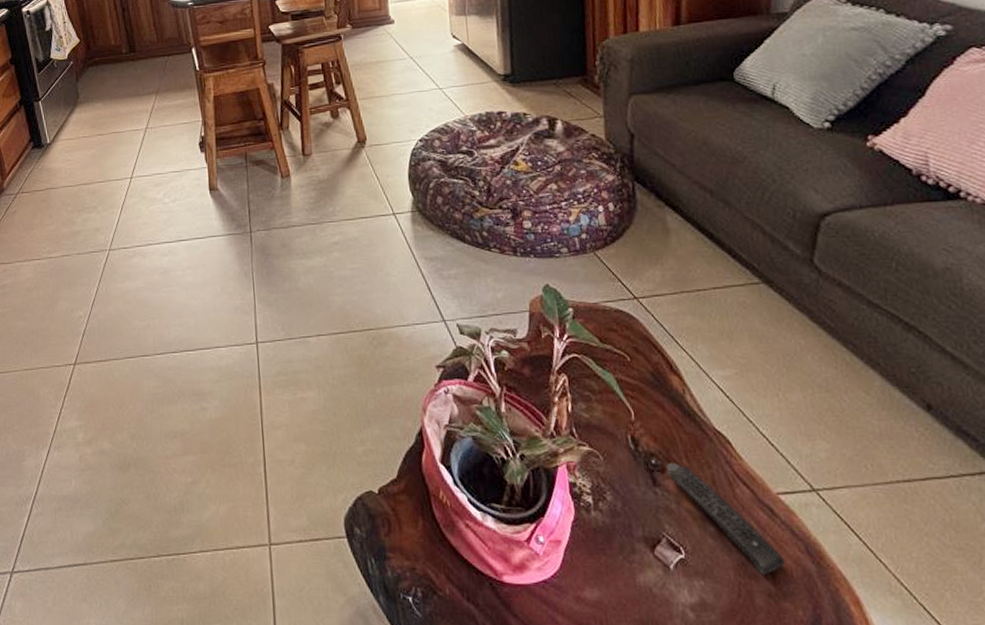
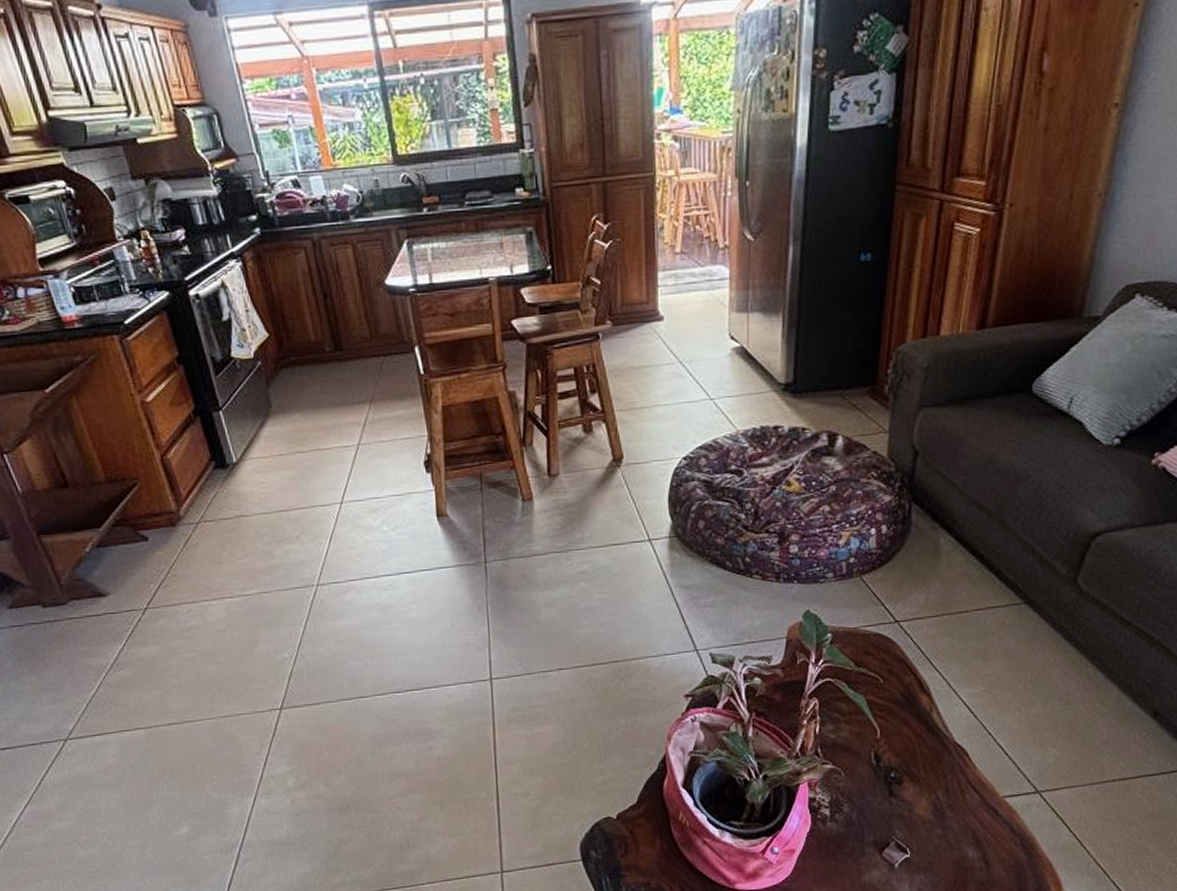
remote control: present [666,463,785,574] -> none [904,775,1000,866]

